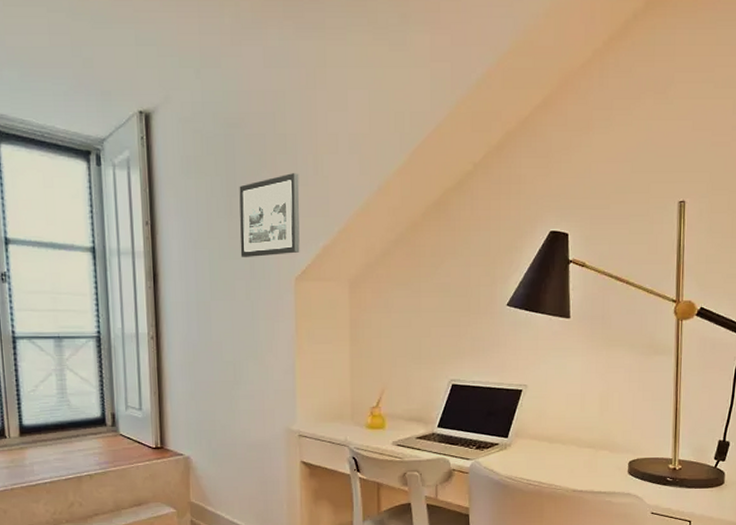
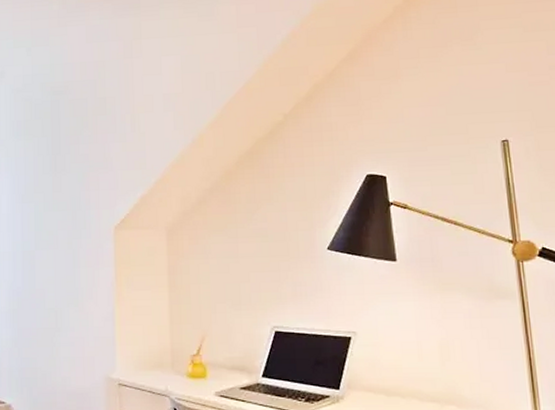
picture frame: present [239,173,300,257] -> none [63,131,119,209]

